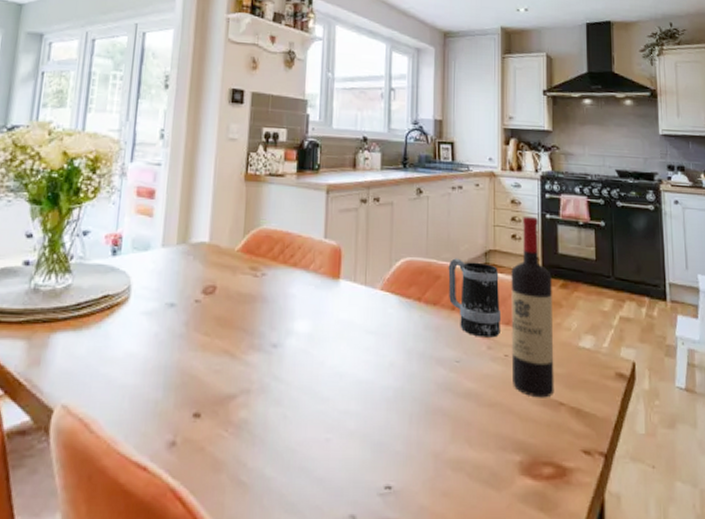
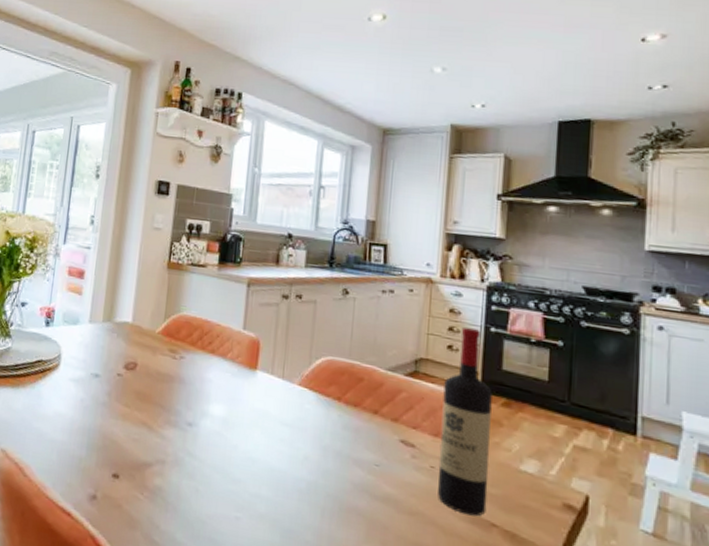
mug: present [448,258,502,338] -> none [371,362,430,448]

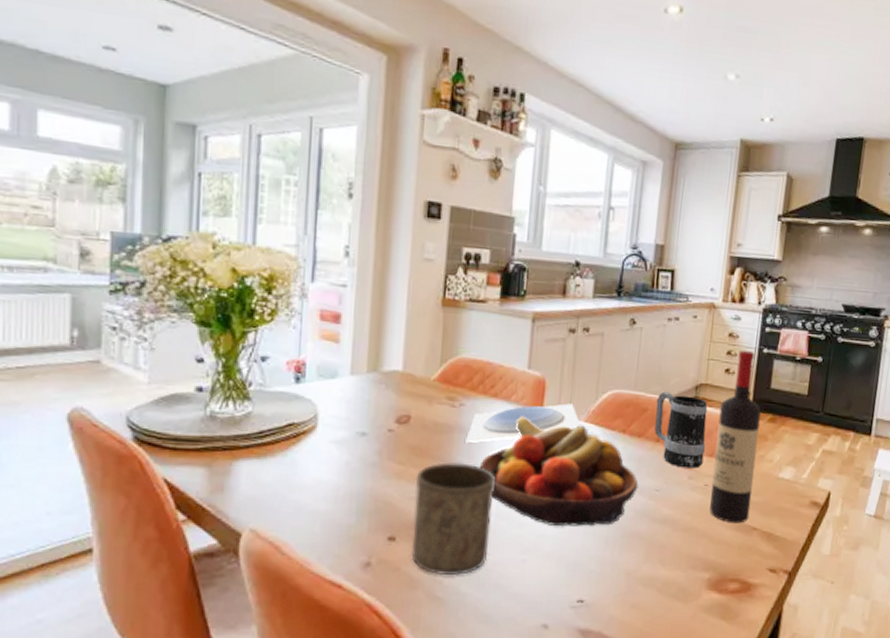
cup: none [132,410,211,523] -> present [411,462,495,576]
plate: none [184,364,295,394] -> present [465,403,581,444]
fruit bowl: none [196,373,356,495] -> present [479,416,639,527]
mug: none [371,362,430,448] -> present [654,391,708,469]

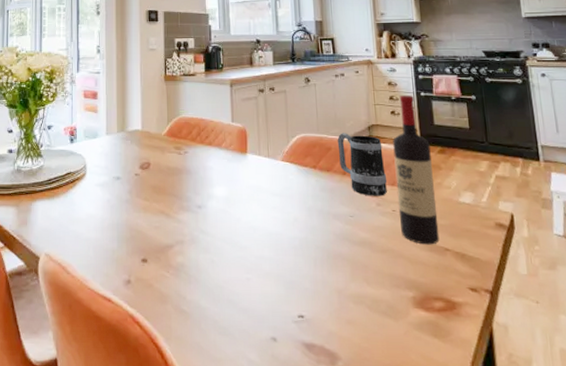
cup: present [411,462,495,576] -> none [158,198,219,292]
plate: present [465,403,581,444] -> none [192,147,279,182]
fruit bowl: present [479,416,639,527] -> none [204,159,335,250]

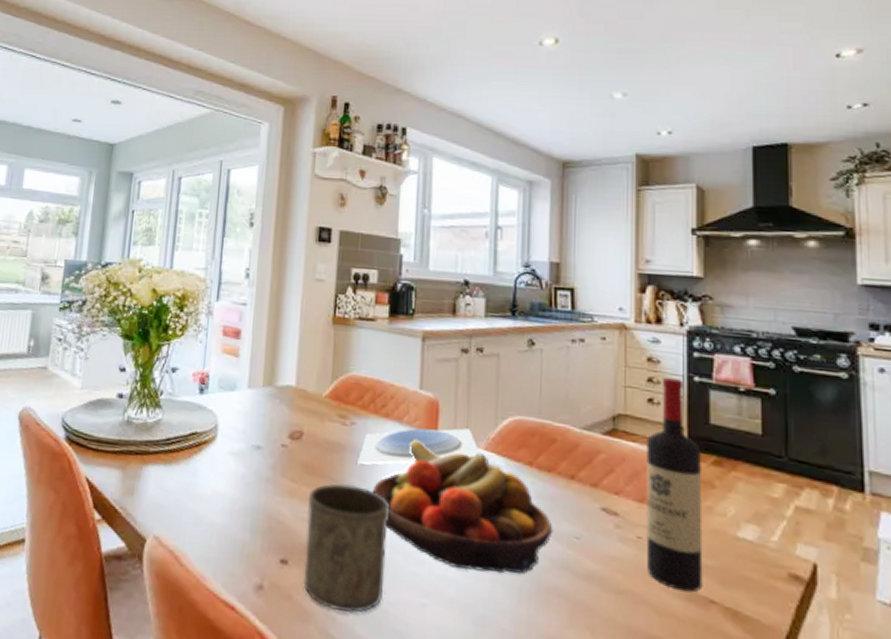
cup: none [158,198,219,292] -> present [303,483,389,614]
plate: none [192,147,279,182] -> present [357,428,481,465]
fruit bowl: none [204,159,335,250] -> present [372,439,553,575]
mug: present [337,133,388,196] -> none [566,420,634,516]

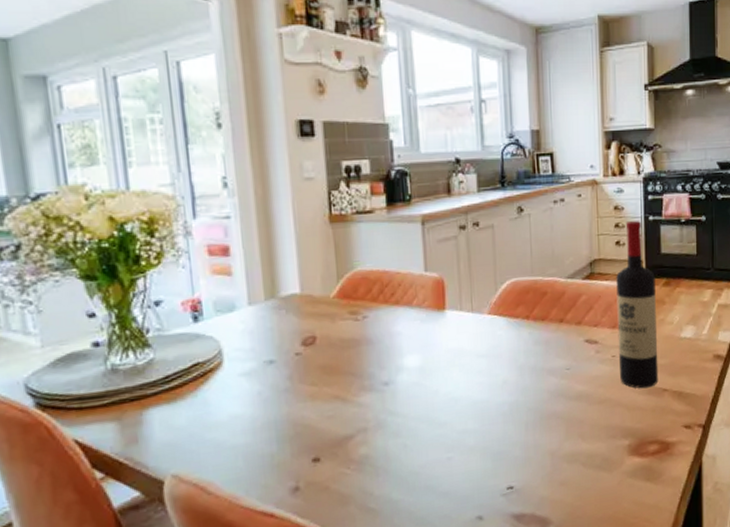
cup: present [303,483,389,614] -> none [331,373,413,487]
plate: present [357,428,481,465] -> none [374,299,485,355]
fruit bowl: present [372,439,553,575] -> none [391,318,549,421]

